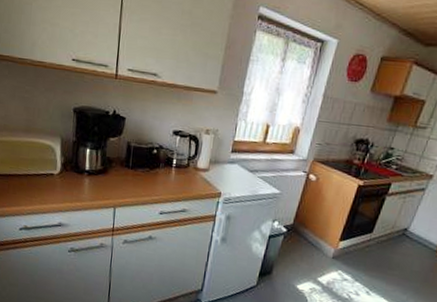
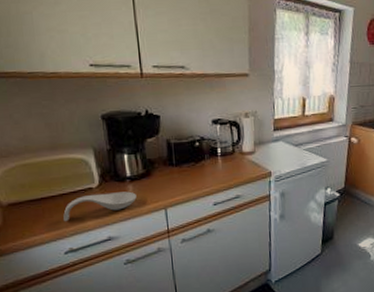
spoon rest: none [24,180,91,201] -> present [63,191,137,222]

